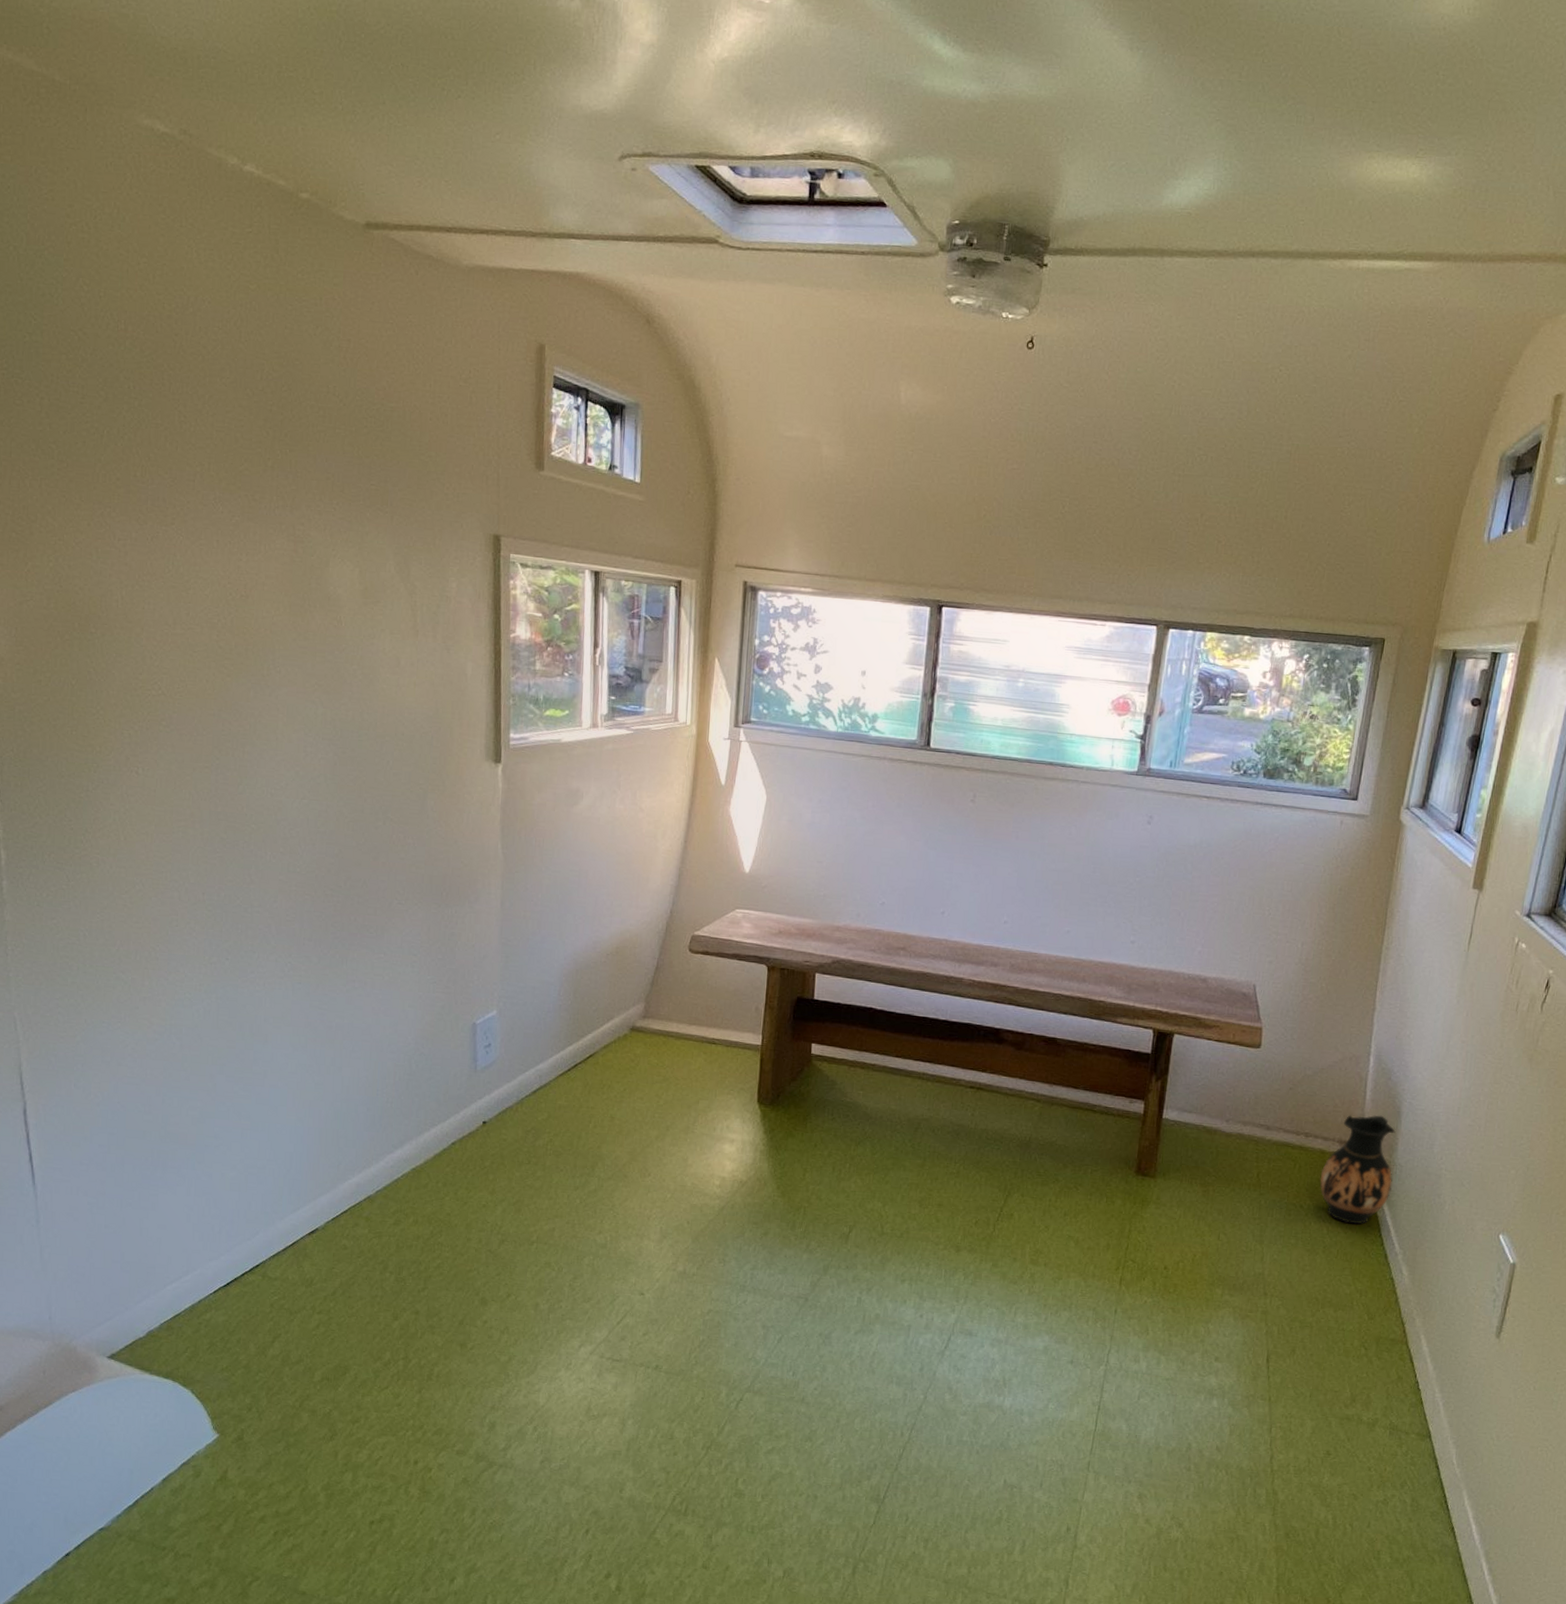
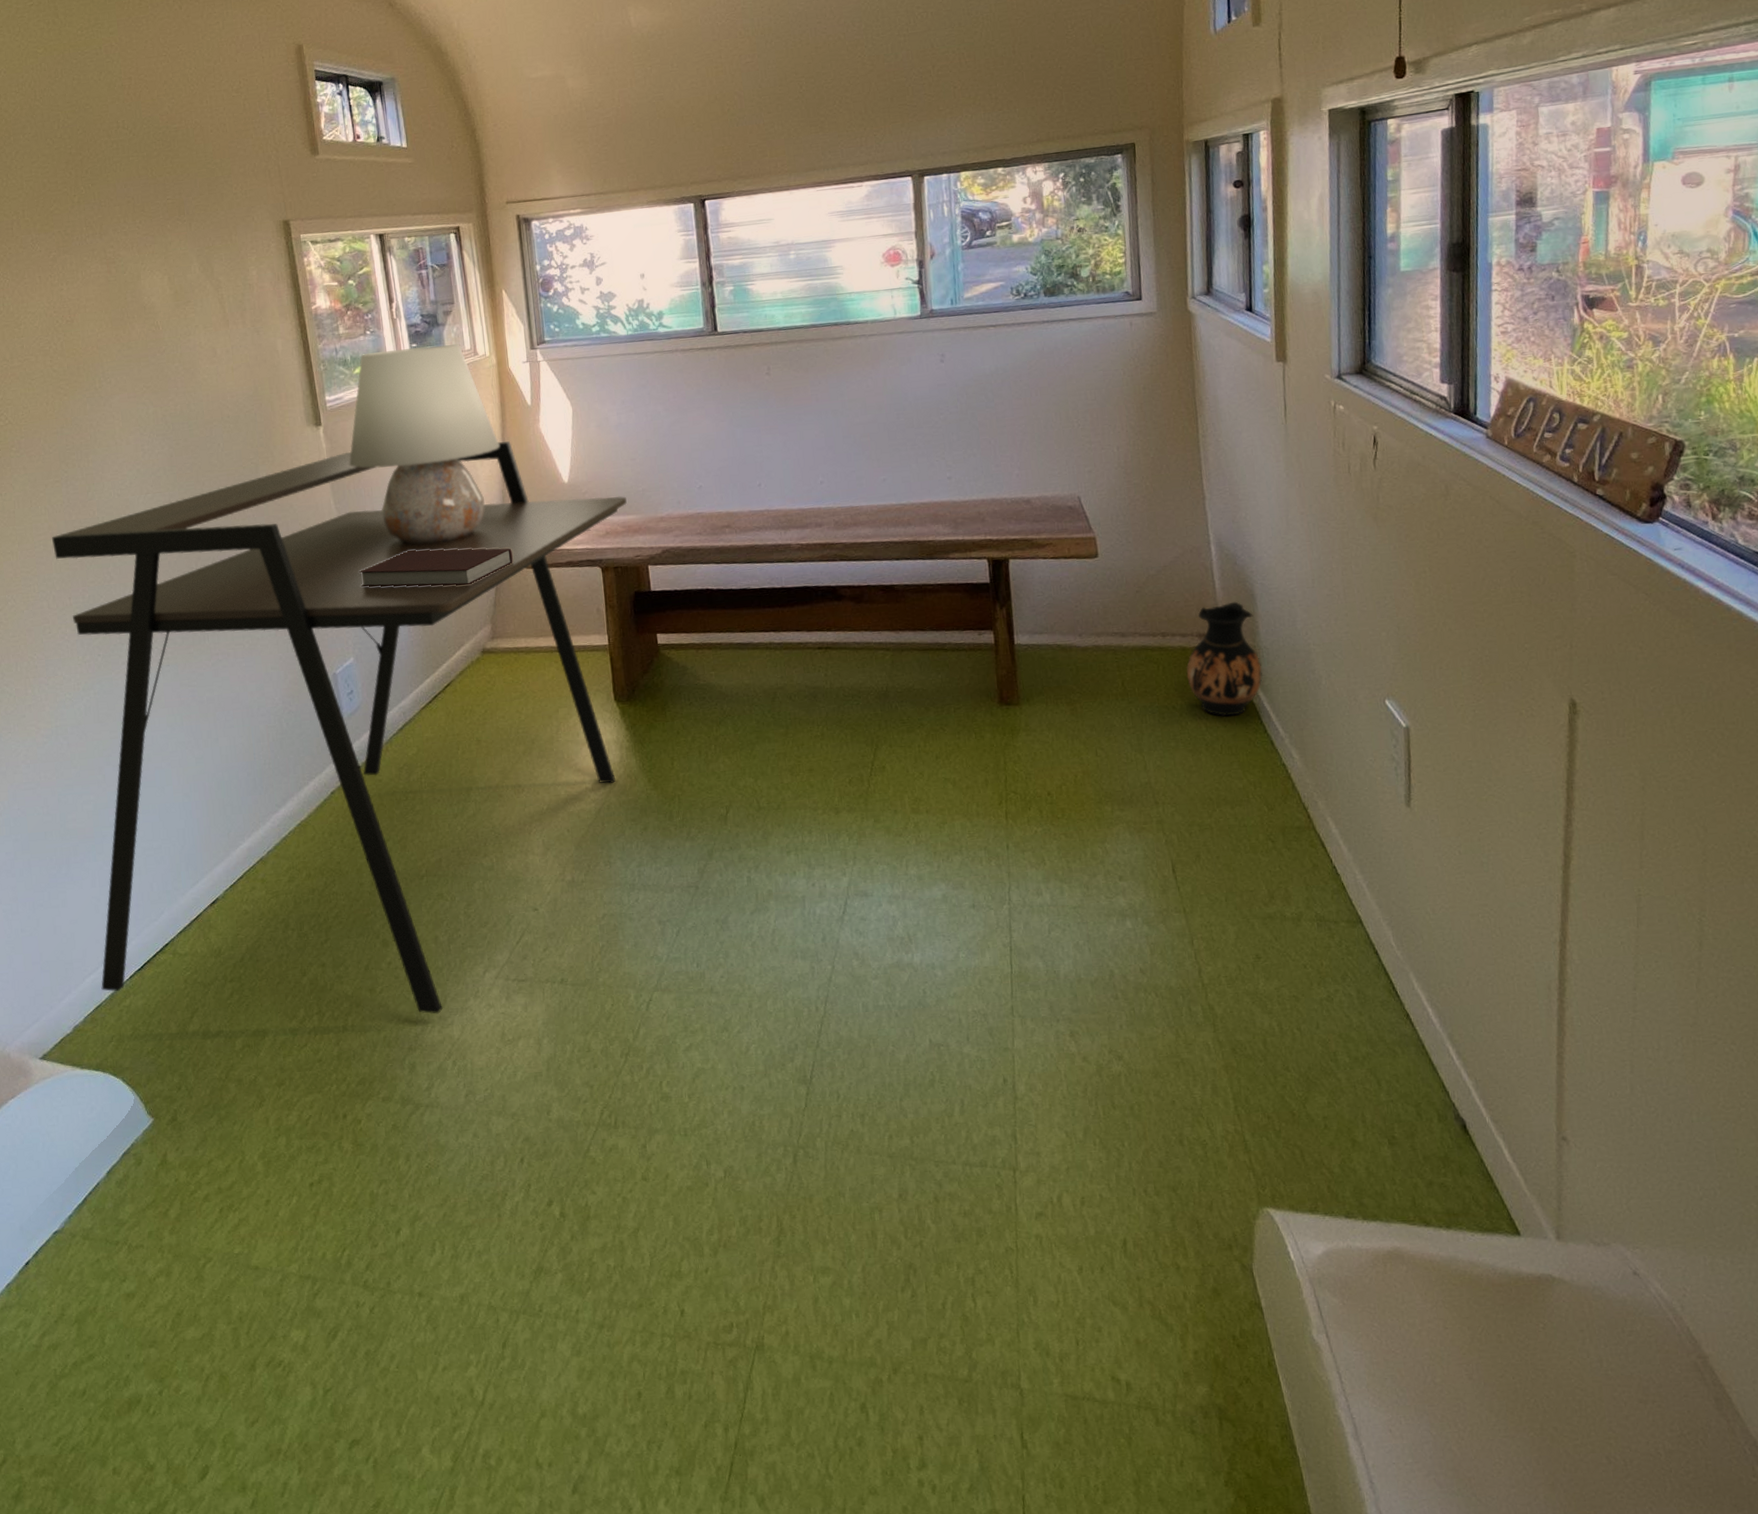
desk: none [182,797,806,1379] -> present [52,441,627,1014]
notebook: none [516,912,679,959] -> present [359,547,513,587]
table lamp: none [524,696,685,910] -> present [349,344,500,545]

